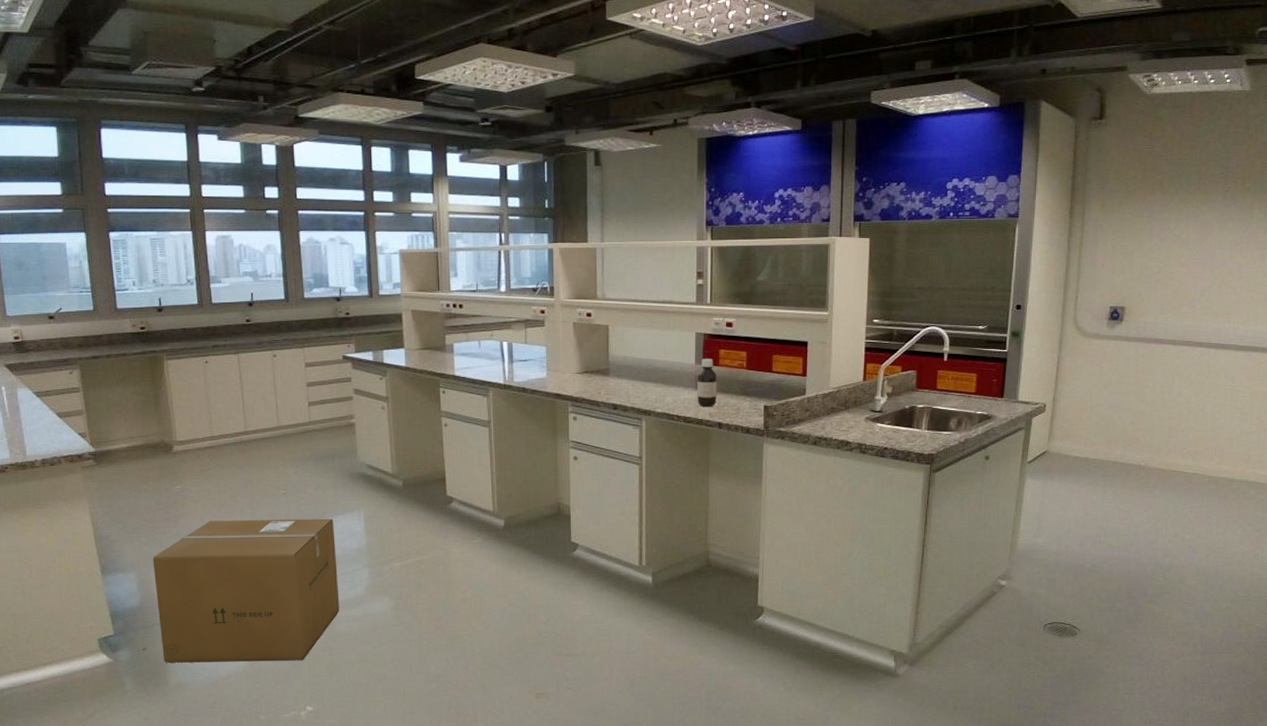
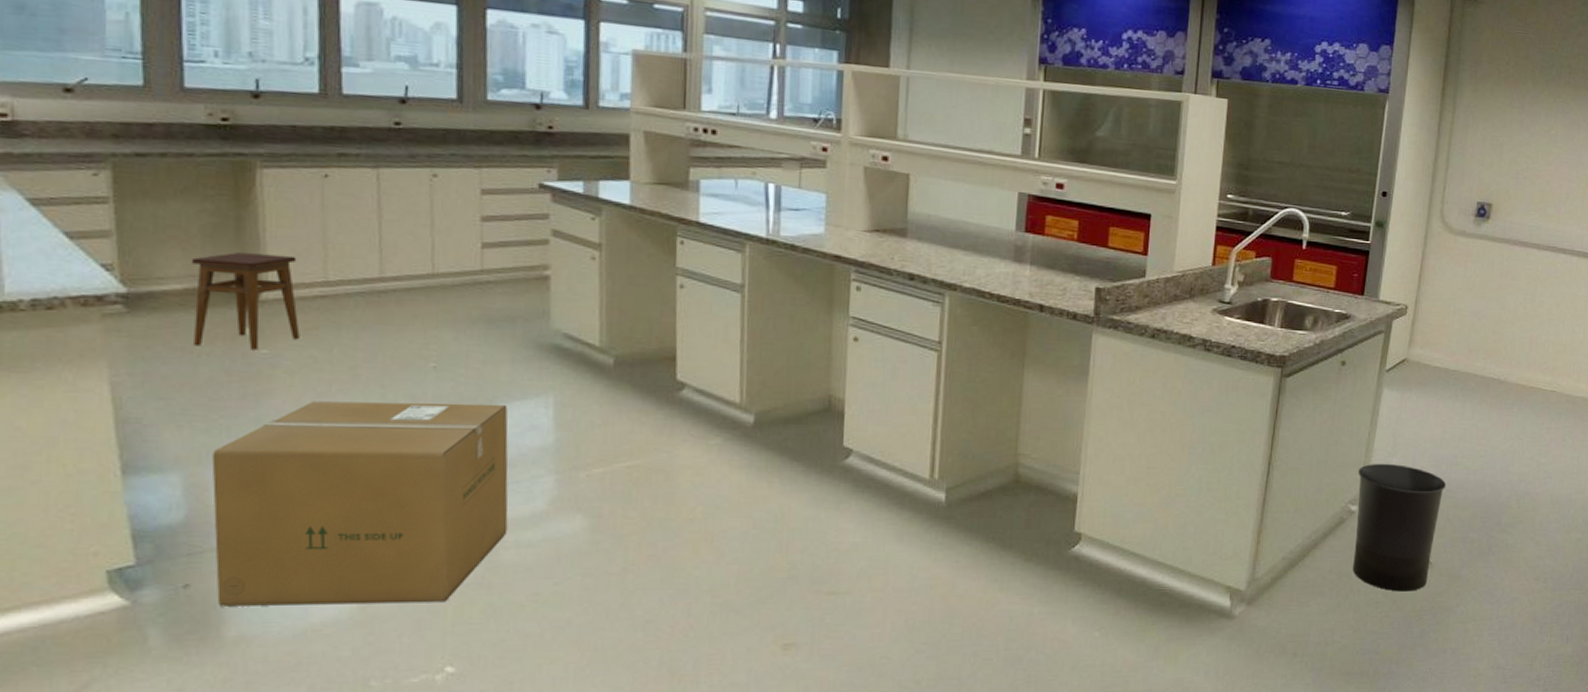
stool: none [130,420,199,487] -> present [191,252,300,350]
bottle: present [697,358,717,406] -> none [1015,224,1041,284]
waste bin: none [1005,543,1091,655] -> present [1353,463,1447,592]

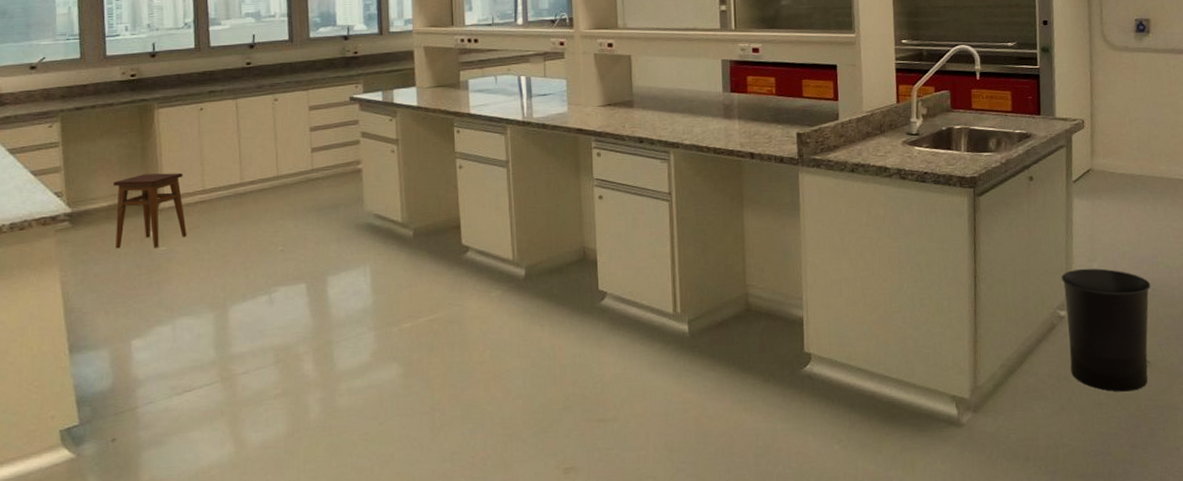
box: present [212,401,508,607] -> none [129,276,341,456]

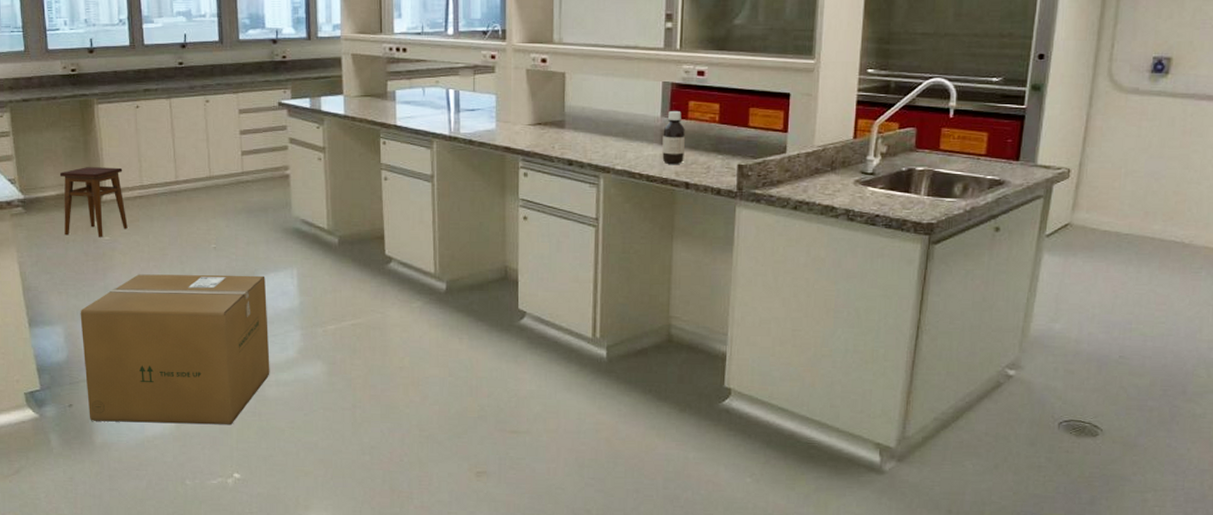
box: none [129,276,341,456] -> present [80,274,270,425]
bottle: none [725,85,747,136] -> present [662,110,685,164]
waste bin: present [1061,268,1151,392] -> none [1011,328,1119,458]

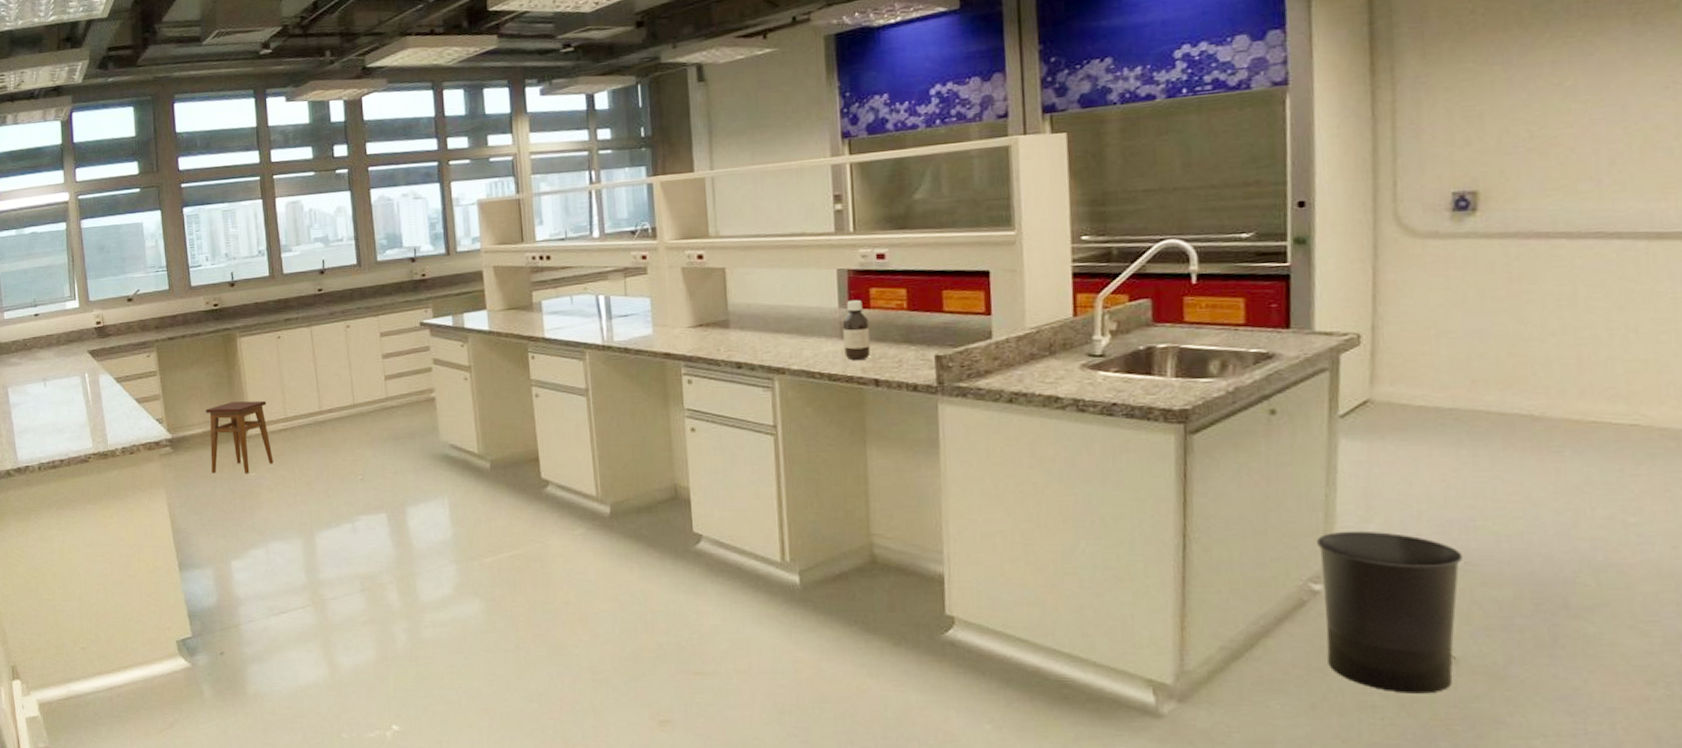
box: present [80,274,270,425] -> none [229,506,425,671]
waste bin: none [1011,328,1119,458] -> present [1315,530,1464,694]

